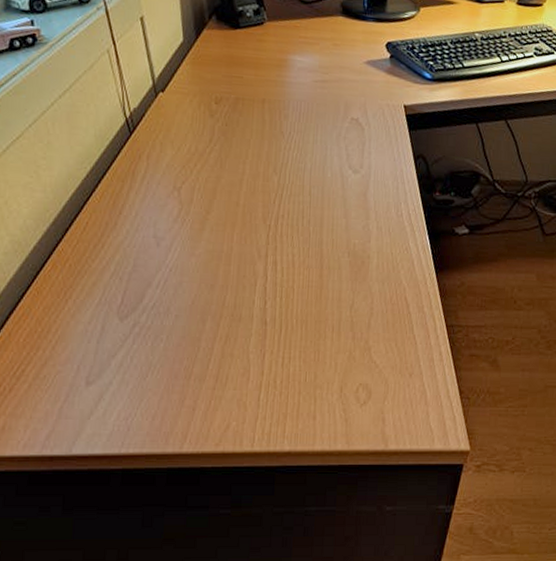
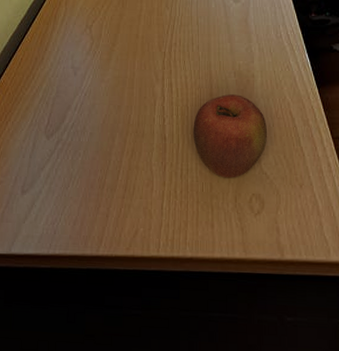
apple: none [298,276,380,367] -> present [193,94,268,178]

